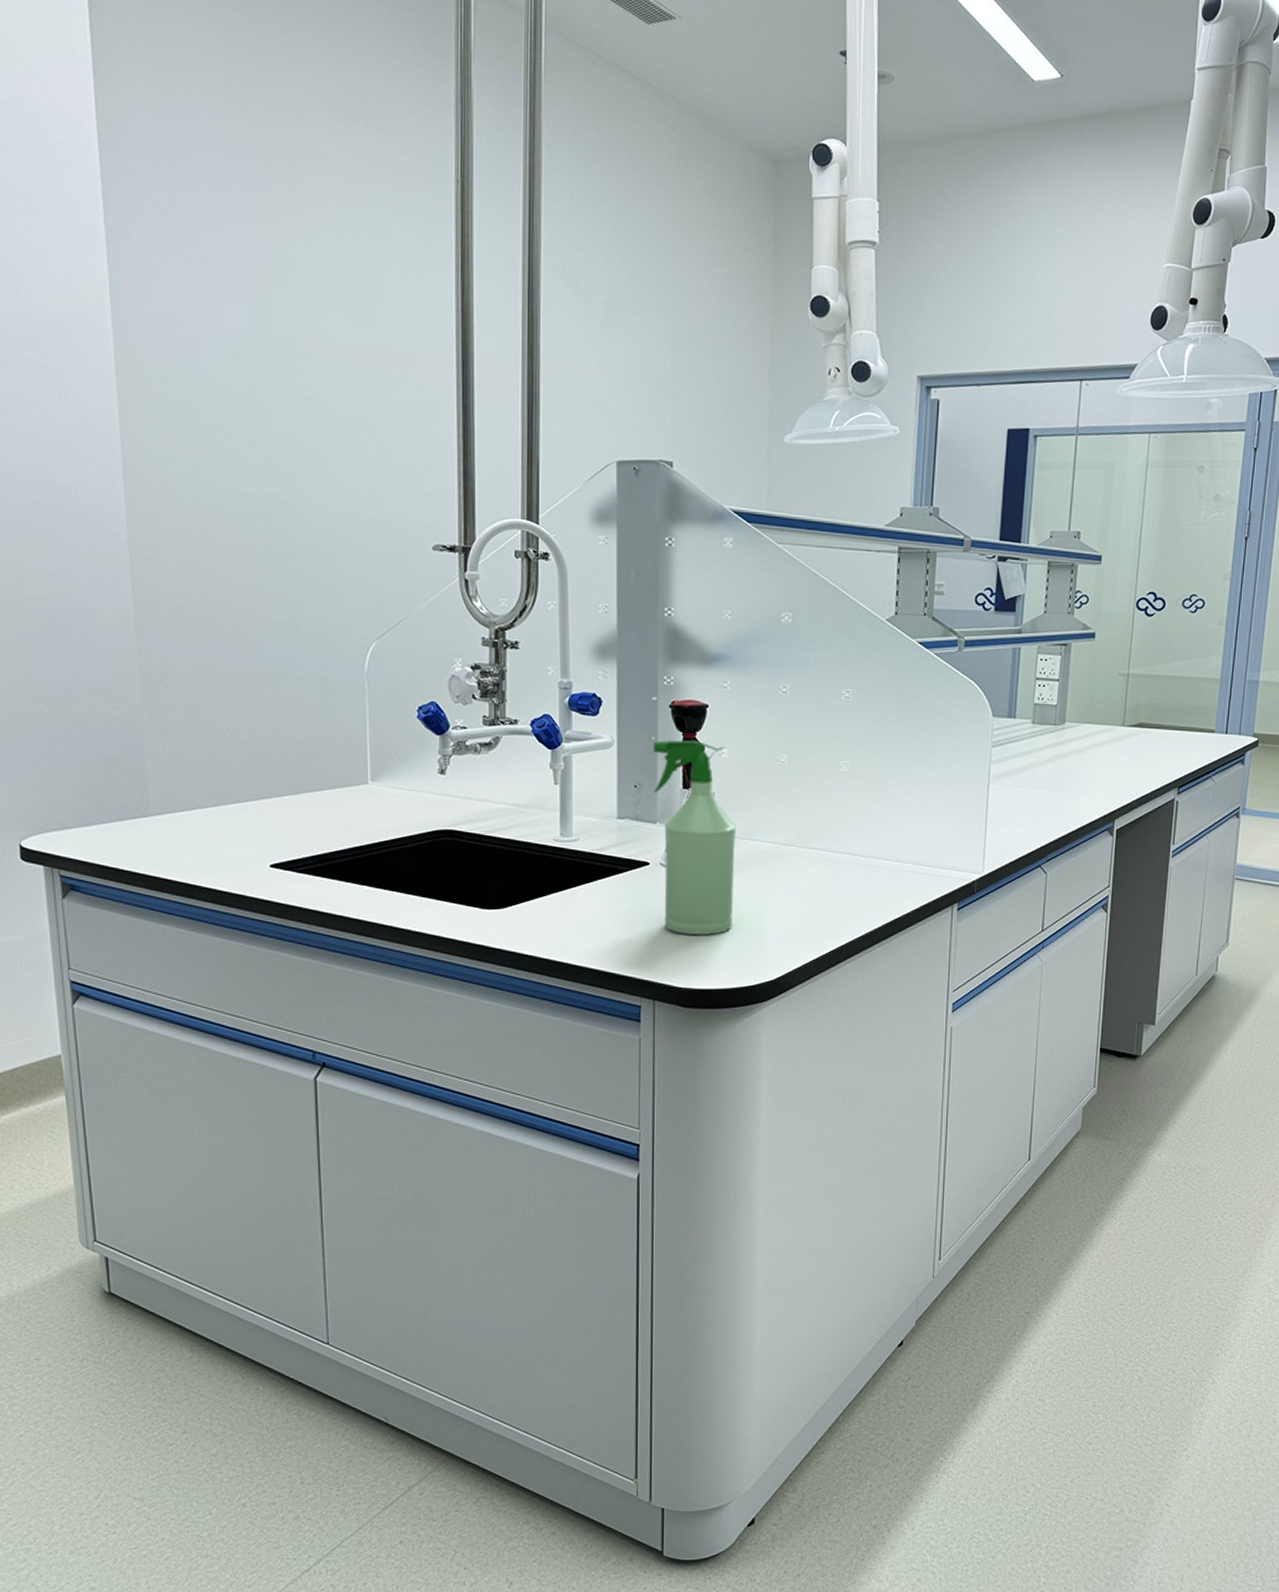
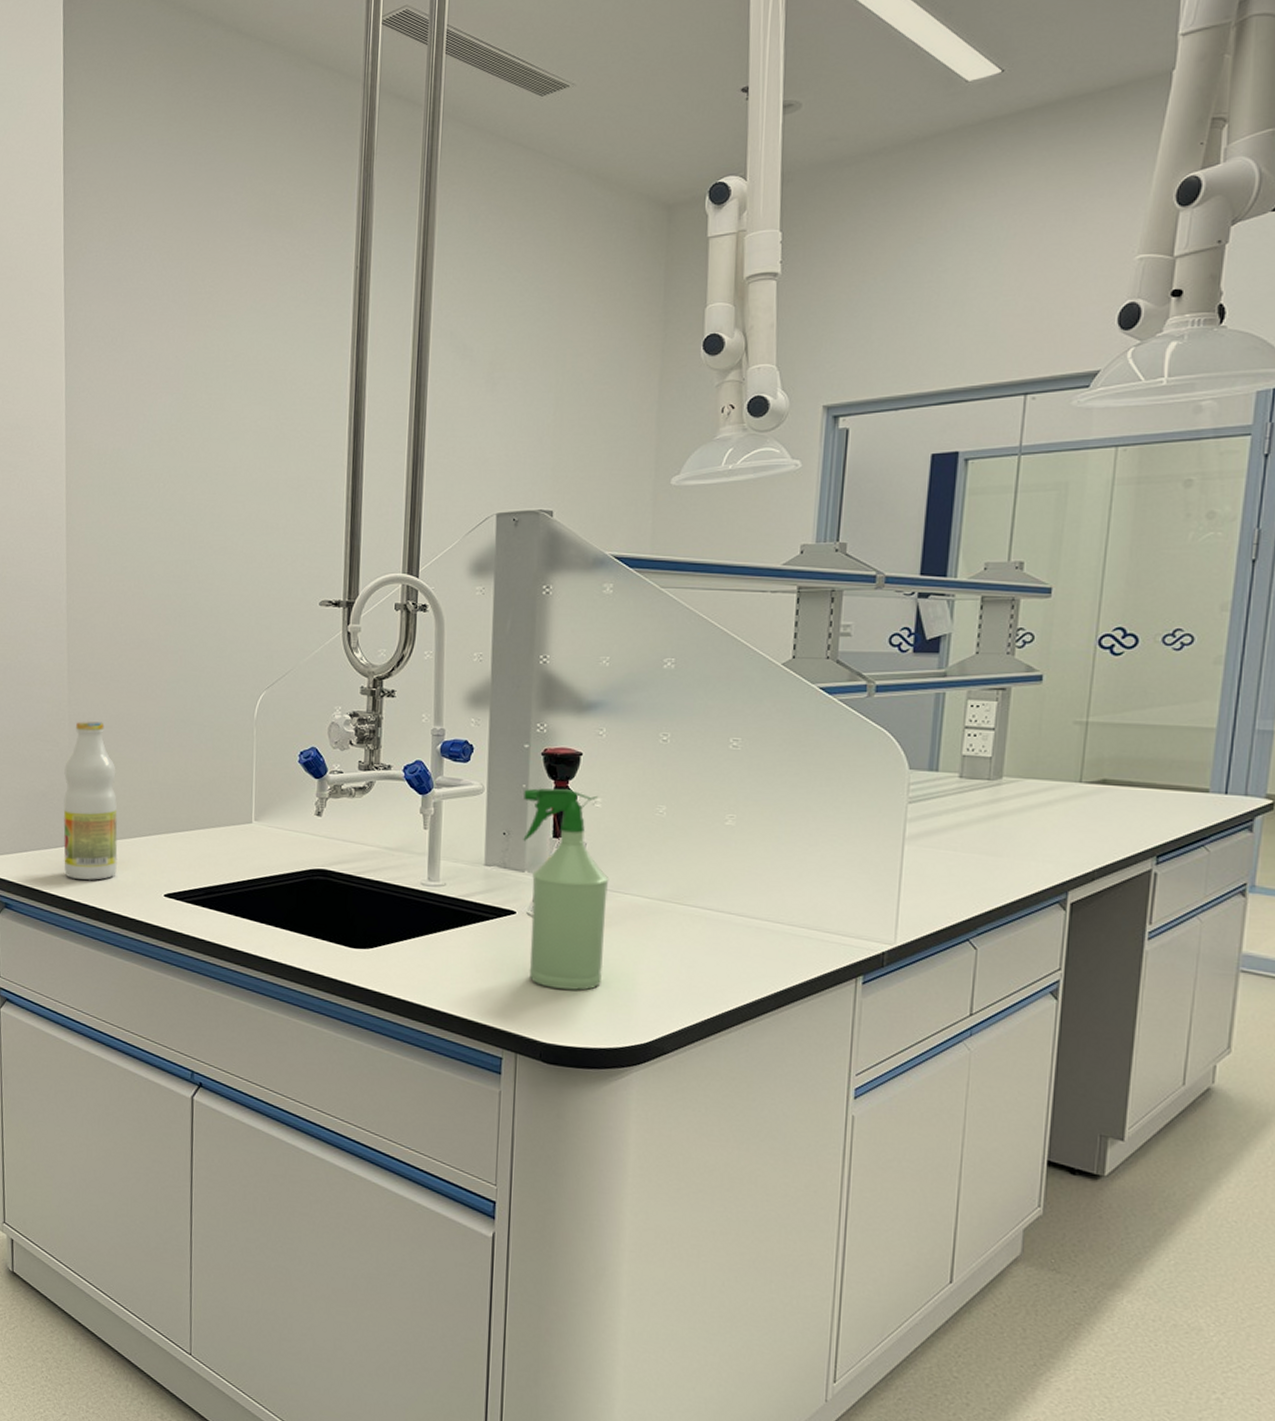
beverage bottle: none [138,674,211,853] -> present [63,721,118,880]

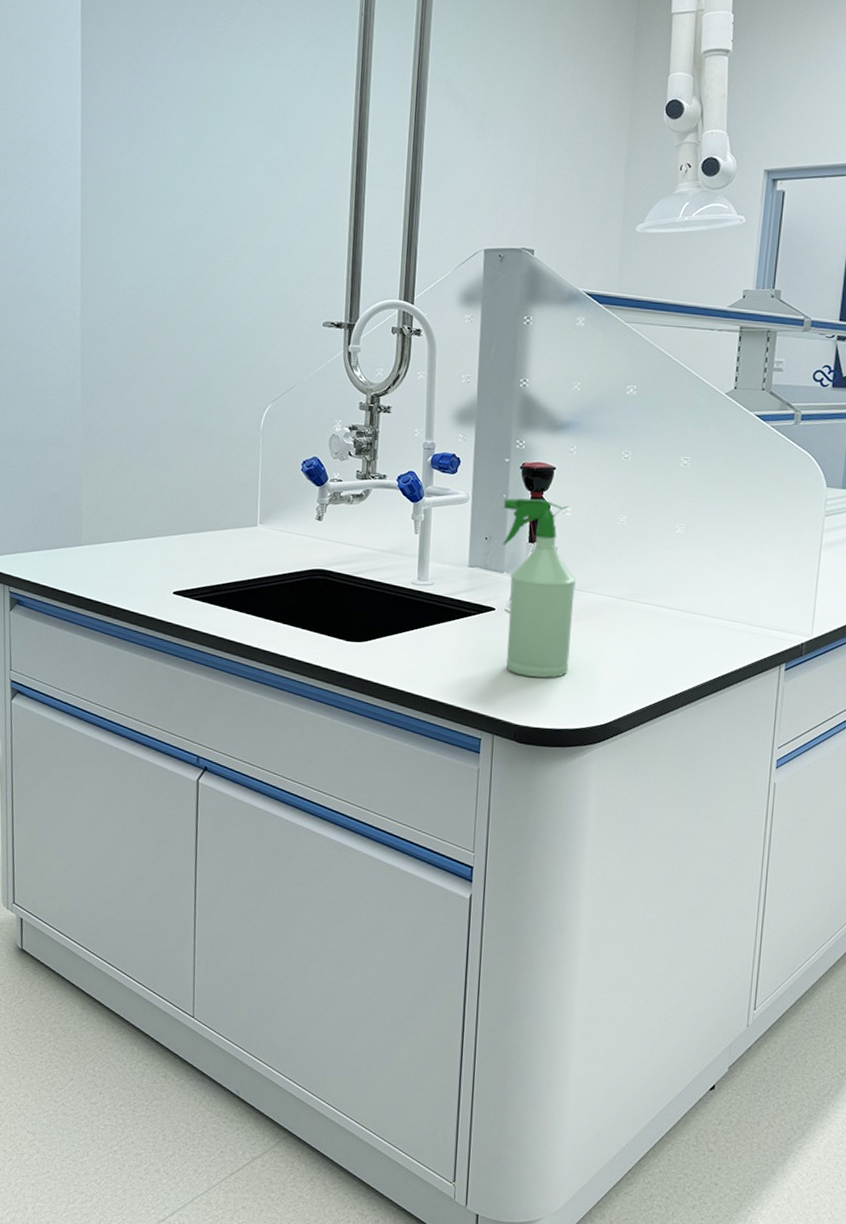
beverage bottle: present [63,721,118,880] -> none [76,427,129,578]

